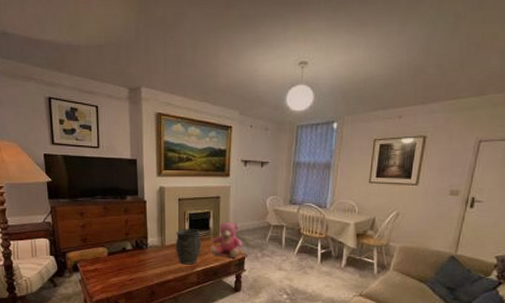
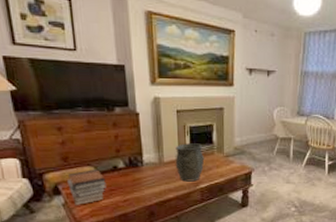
book stack: none [85,250,116,283] -> present [67,169,106,206]
teddy bear: present [210,221,243,258] -> none [214,134,249,173]

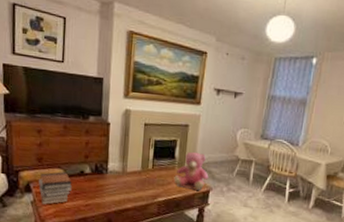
vase: present [175,143,205,182] -> none [137,156,166,194]
teddy bear: none [214,134,249,173] -> present [174,151,209,190]

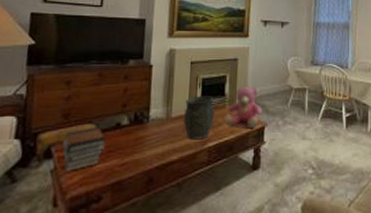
vase: none [137,156,166,194] -> present [183,96,216,140]

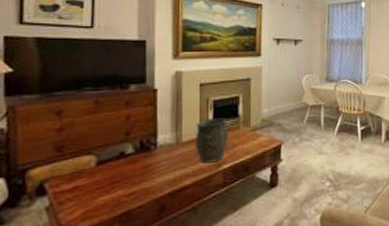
book stack: present [62,127,105,173] -> none [58,158,108,209]
teddy bear: present [225,86,263,128] -> none [239,105,278,148]

